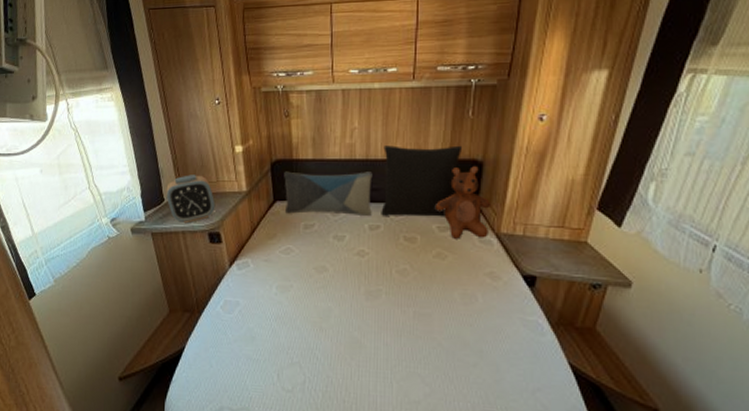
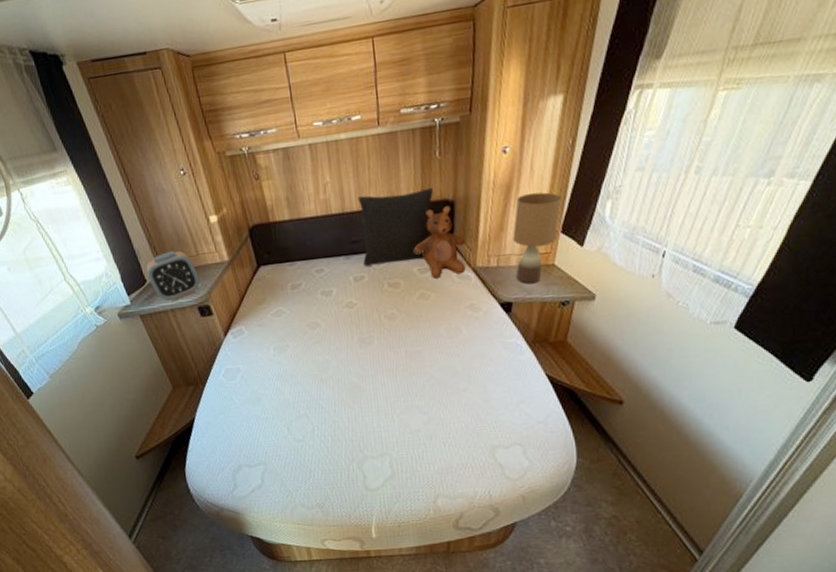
pillow: present [284,171,373,216] -> none [263,225,355,277]
table lamp: none [543,165,599,260] -> present [513,192,562,284]

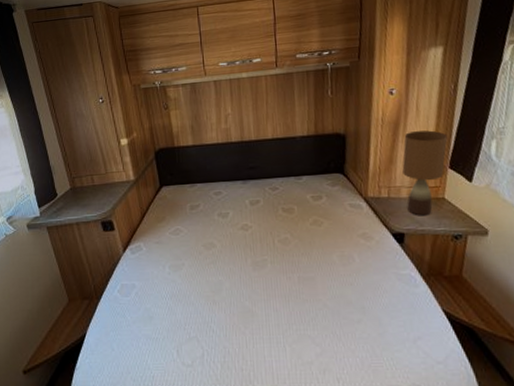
alarm clock: present [146,251,200,302] -> none [58,169,106,215]
pillow: present [357,187,434,266] -> none [256,122,326,191]
teddy bear: present [414,206,466,279] -> none [308,139,357,206]

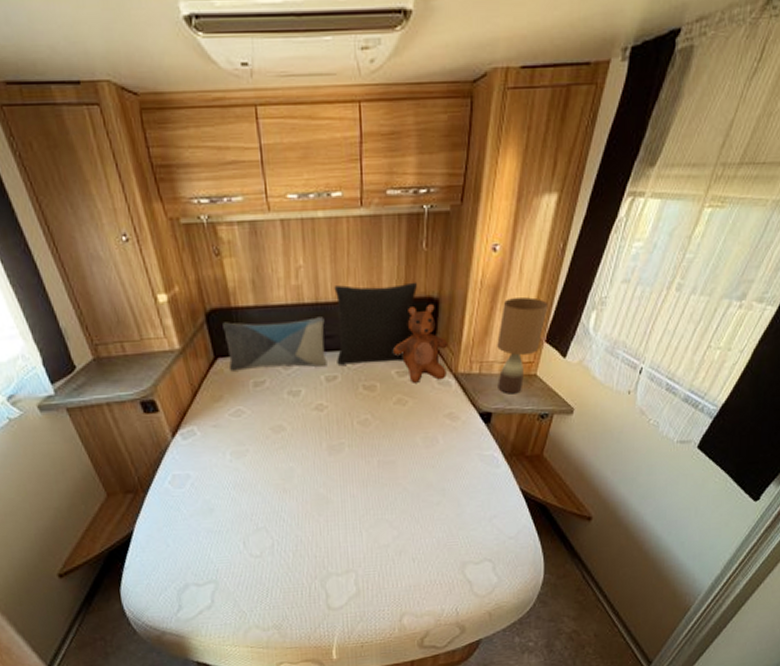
pillow: none [168,152,251,197] -> present [222,317,327,371]
pillow: none [256,122,326,191] -> present [334,282,418,365]
teddy bear: none [308,139,357,206] -> present [394,304,449,383]

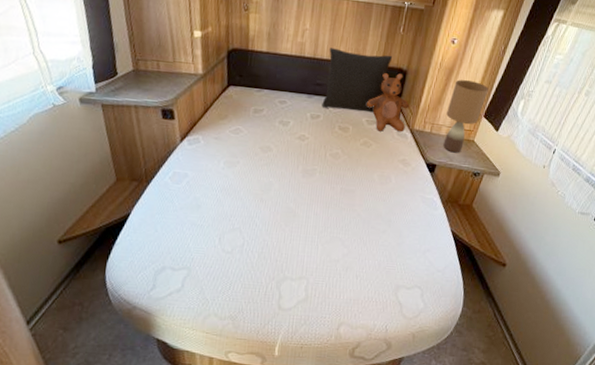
pillow: present [222,317,327,371] -> none [238,60,318,106]

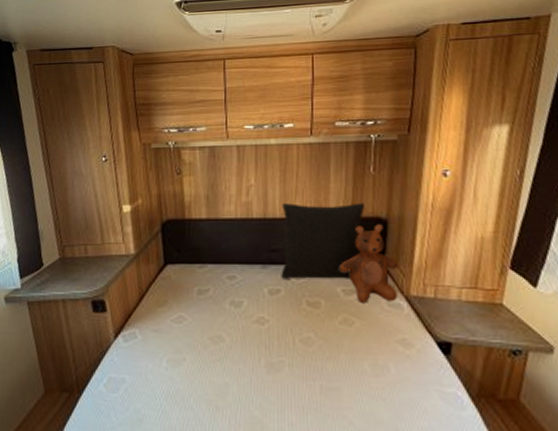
table lamp: present [443,80,489,153] -> none [453,222,510,324]

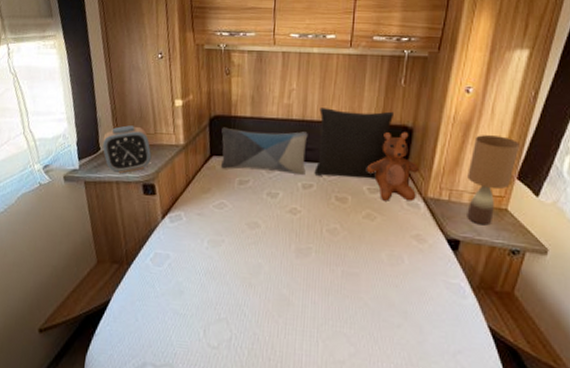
alarm clock: none [45,237,100,291] -> present [102,125,152,174]
pillow: none [175,231,271,279] -> present [221,127,308,175]
table lamp: none [453,222,510,324] -> present [467,135,520,226]

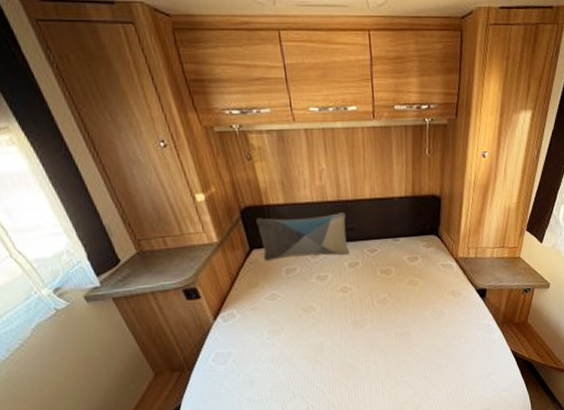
alarm clock: present [102,125,152,174] -> none [119,229,186,284]
pillow: present [314,108,395,180] -> none [353,182,423,253]
teddy bear: present [367,132,420,202] -> none [405,201,450,267]
table lamp: present [467,135,520,226] -> none [488,195,527,274]

